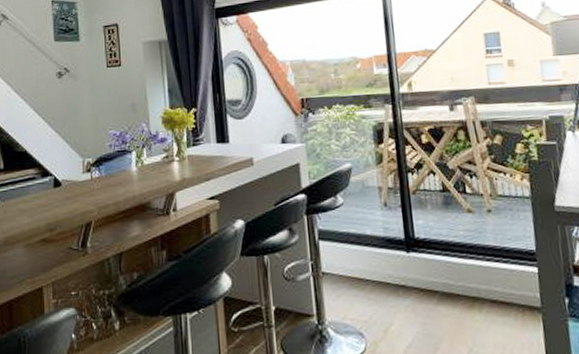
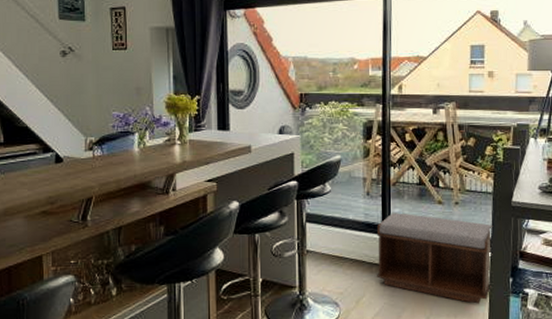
bench: none [399,224,544,331] -> present [377,213,493,304]

